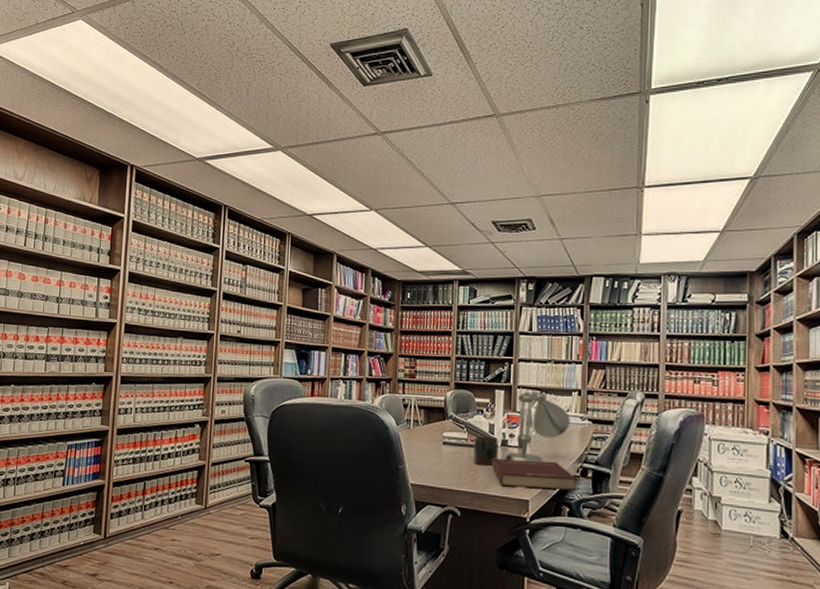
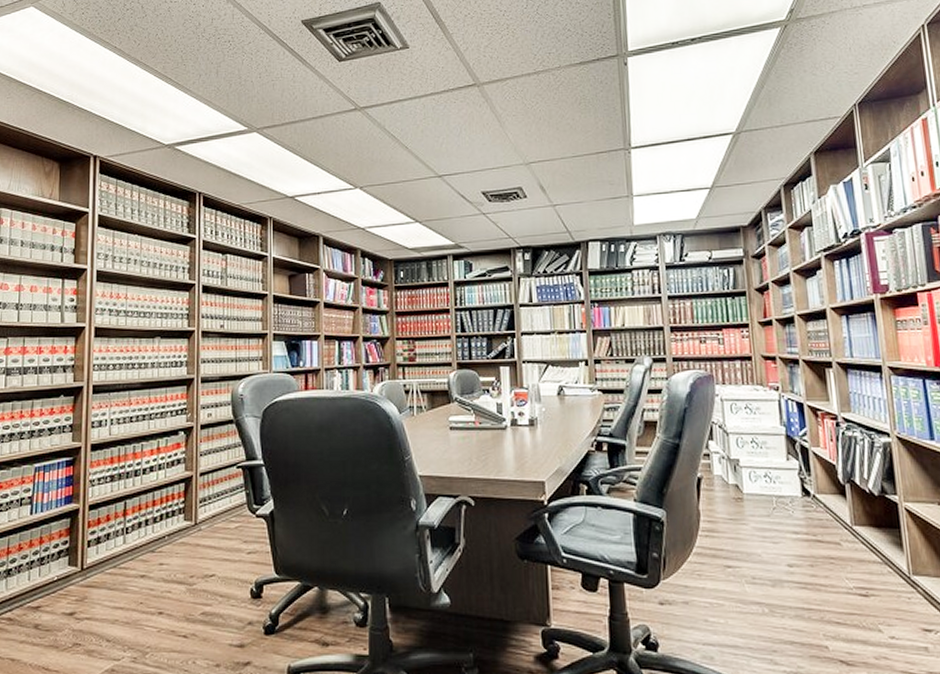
mug: present [473,436,498,466] -> none [482,417,509,448]
book: present [492,459,577,492] -> none [503,437,593,469]
desk lamp: present [505,392,570,462] -> none [516,365,580,441]

